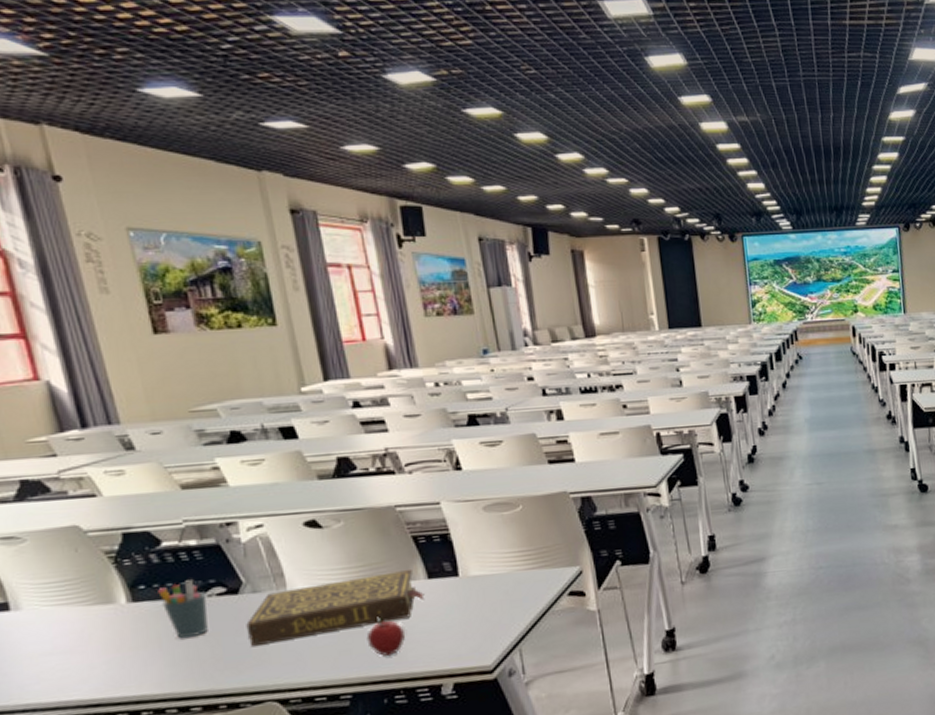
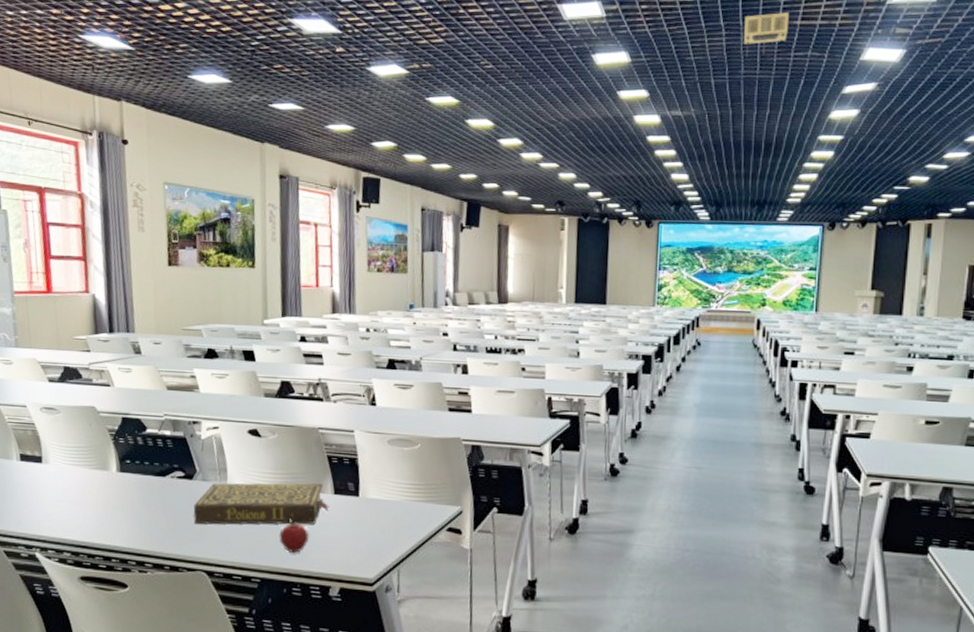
pen holder: present [158,580,208,639] -> none [138,462,171,508]
projector: none [795,12,839,58] -> present [744,12,790,57]

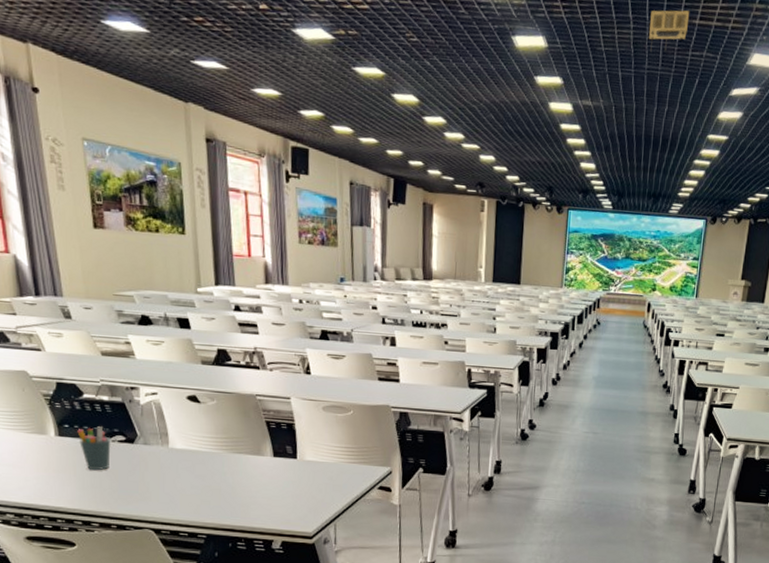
pen holder: none [138,462,171,508] -> present [77,426,111,471]
book: present [193,483,329,525] -> none [137,446,269,486]
apple: present [279,518,309,553] -> none [222,479,250,511]

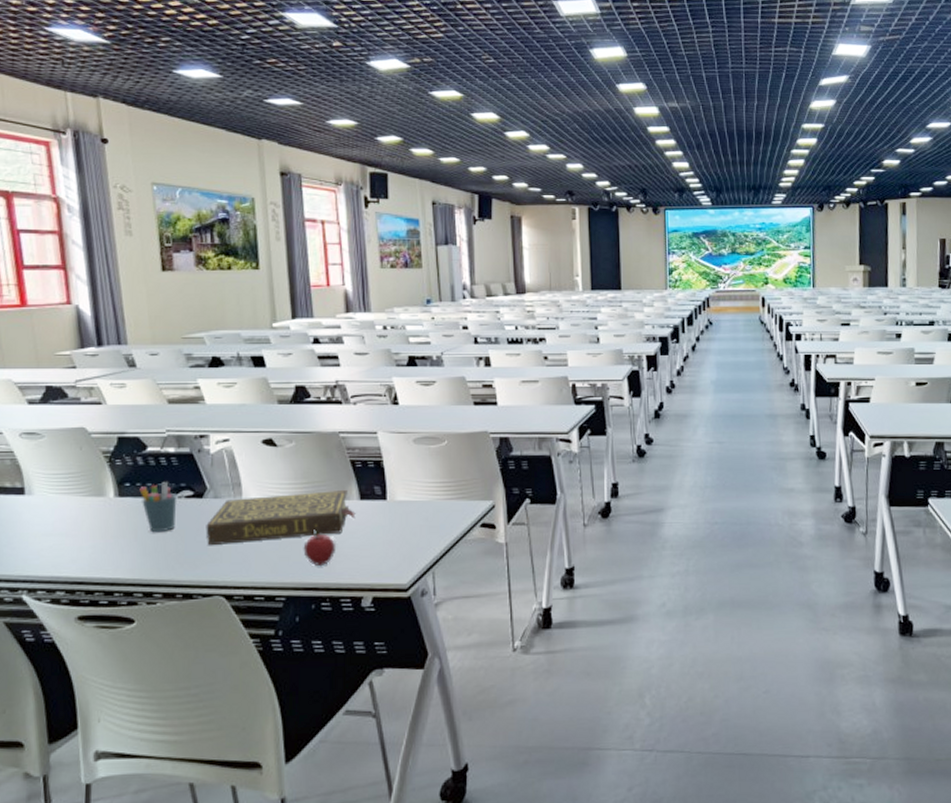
book: none [137,446,269,486] -> present [206,490,356,546]
apple: none [222,479,250,511] -> present [303,529,335,566]
projector: present [649,10,690,52] -> none [728,11,768,52]

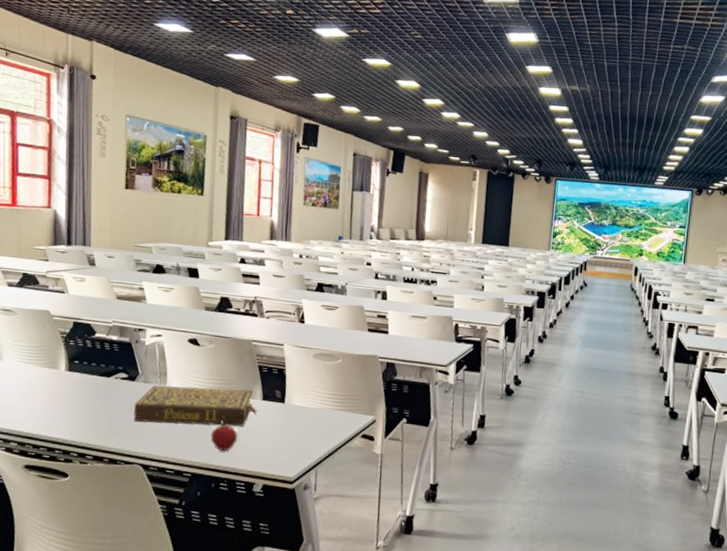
pen holder: present [139,482,178,533] -> none [85,364,115,405]

